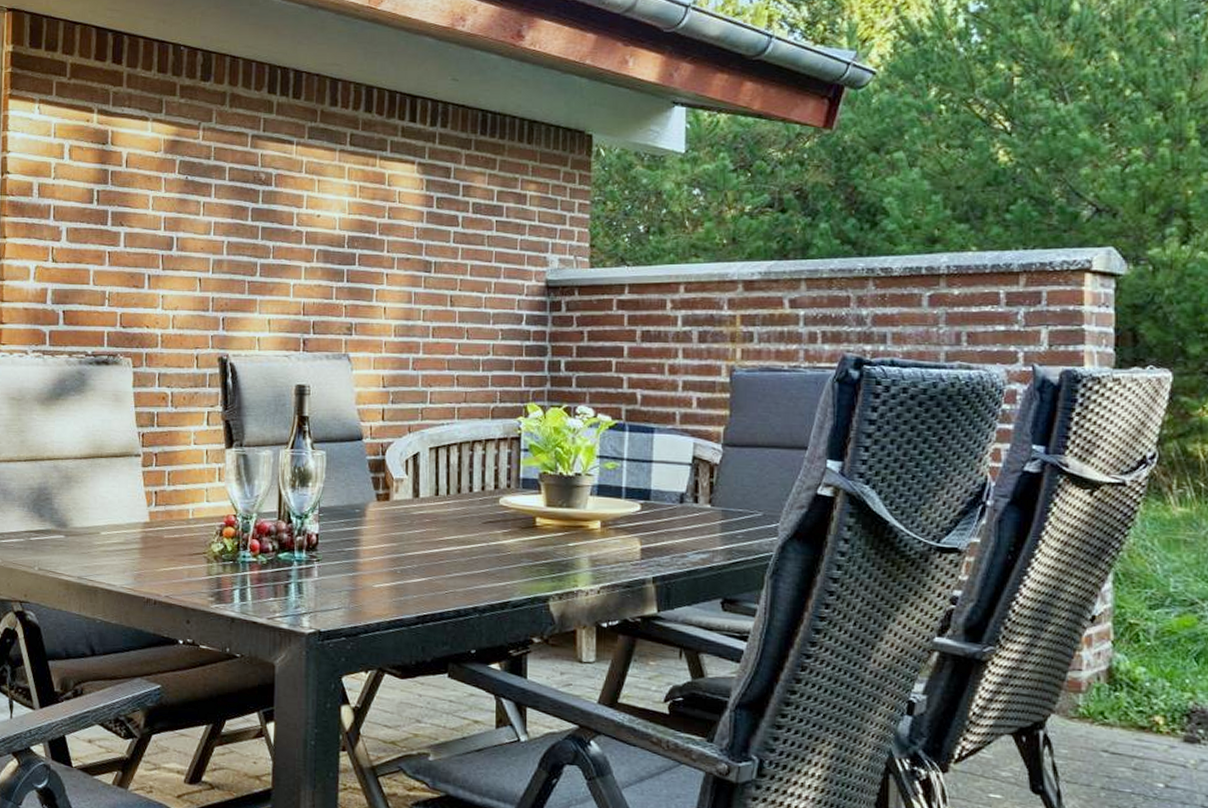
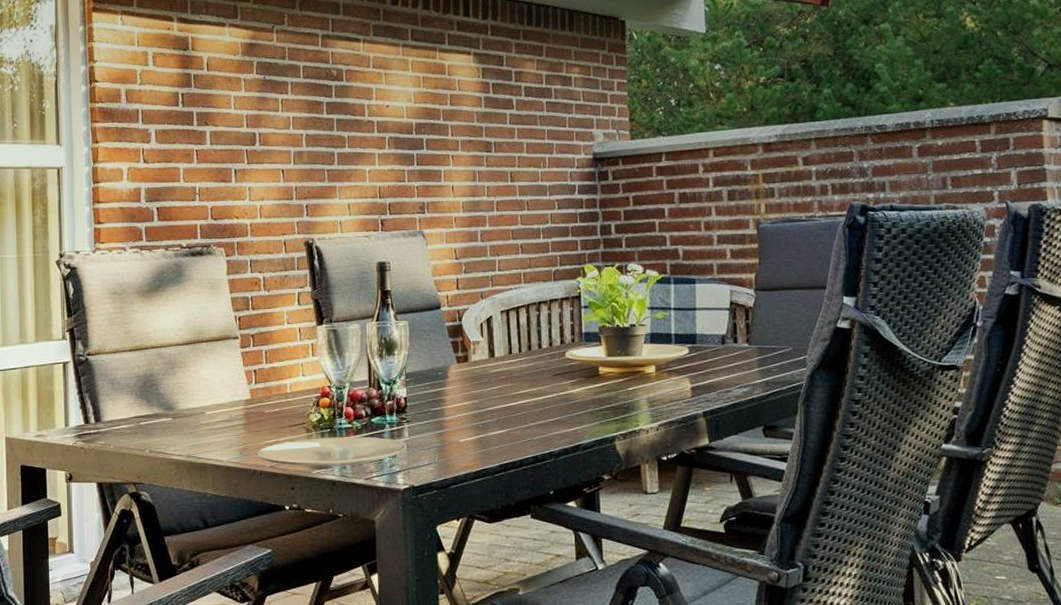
plate: none [152,569,315,604] -> present [257,436,407,469]

